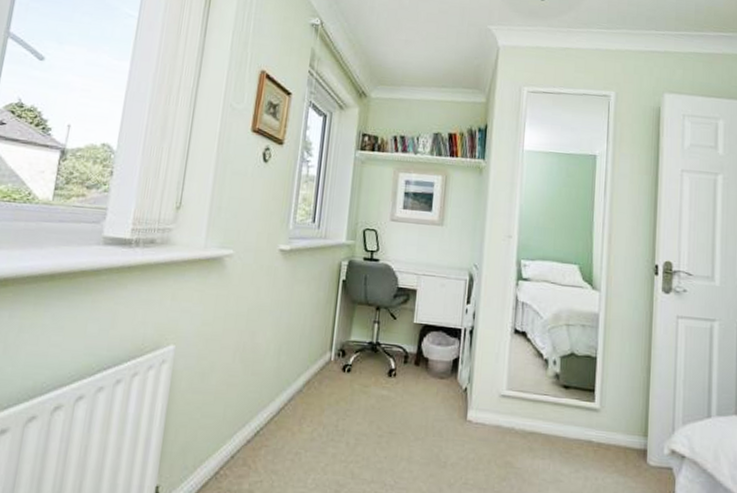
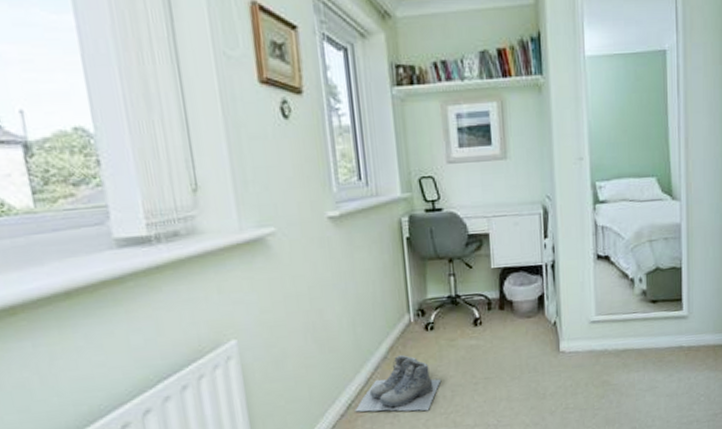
boots: none [261,391,348,455] -> present [355,355,442,412]

